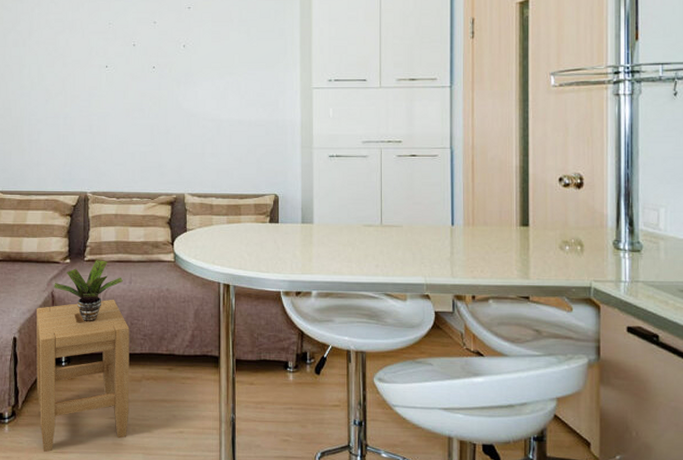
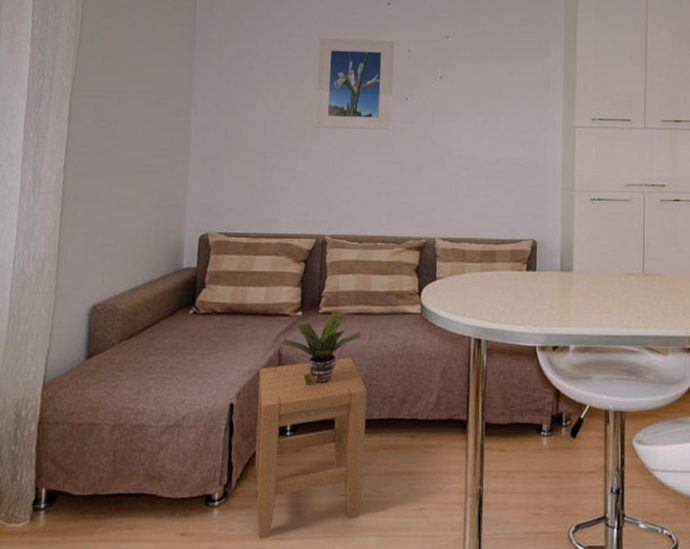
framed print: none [73,13,141,96] -> present [315,37,395,130]

